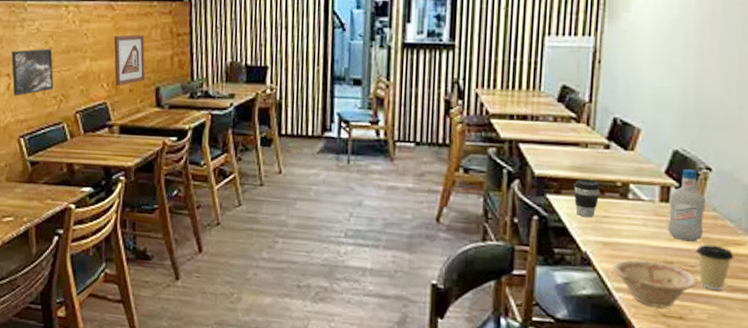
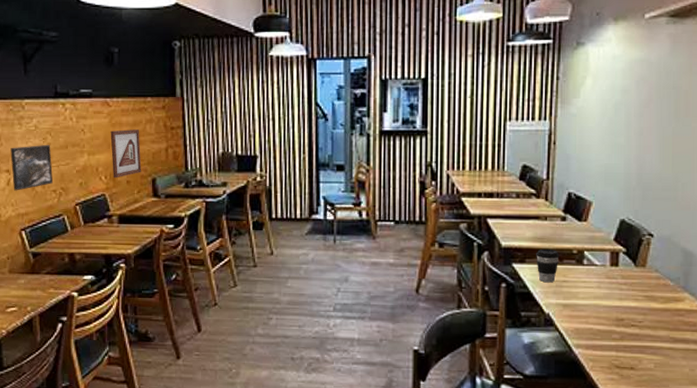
dish: present [612,259,697,308] -> none [572,318,644,360]
bottle: present [667,168,705,242] -> none [617,235,649,300]
coffee cup: present [696,244,734,290] -> none [642,302,675,342]

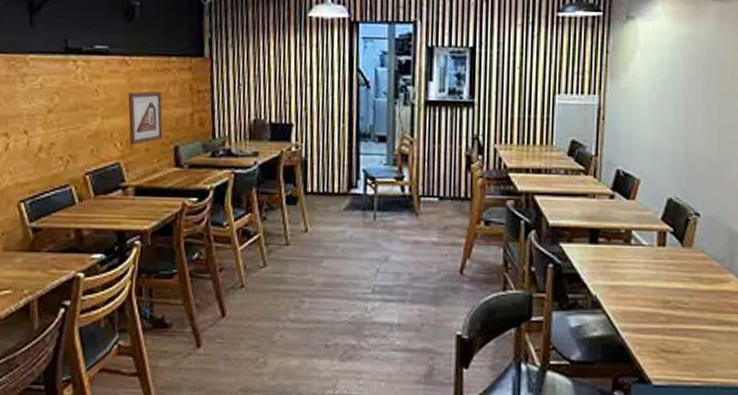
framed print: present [10,144,53,191] -> none [10,105,60,157]
coffee cup: present [536,249,560,283] -> none [584,228,607,263]

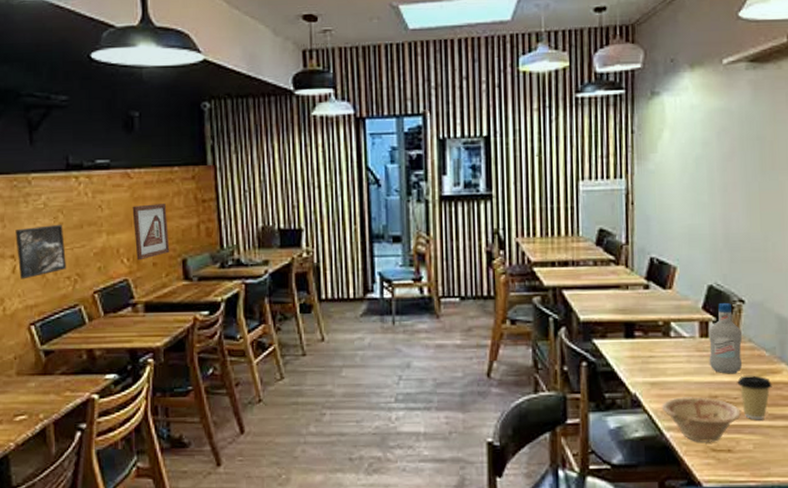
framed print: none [10,105,60,157] -> present [15,224,66,280]
dish: none [619,300,691,344] -> present [661,397,741,442]
bottle: none [664,214,695,282] -> present [709,302,743,374]
coffee cup: none [689,283,720,324] -> present [737,375,772,419]

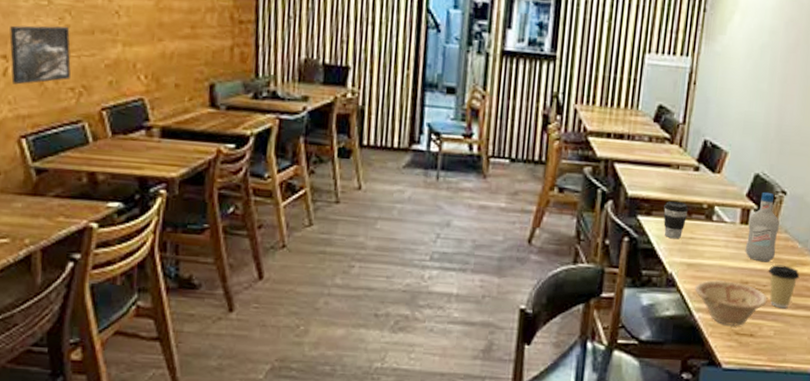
picture frame: present [132,204,170,261] -> none [155,17,197,80]
coffee cup: none [618,322,644,359] -> present [663,201,689,239]

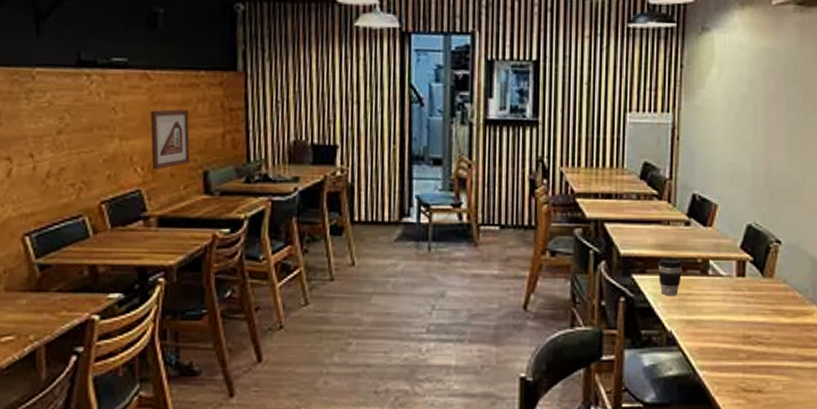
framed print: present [9,25,71,85] -> none [13,125,71,185]
picture frame: none [155,17,197,80] -> present [150,109,190,170]
dish: present [694,280,768,326] -> none [696,336,772,382]
bottle: present [745,192,780,262] -> none [744,242,777,314]
coffee cup: present [768,264,800,308] -> none [770,316,803,360]

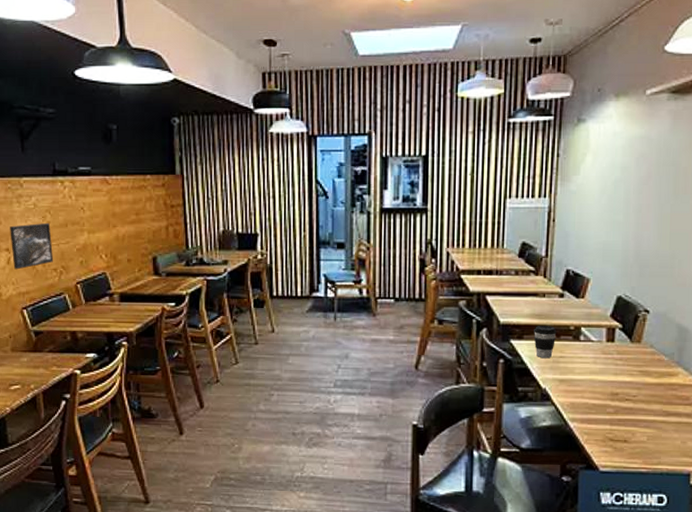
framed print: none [13,125,71,185] -> present [10,222,53,270]
picture frame: present [150,109,190,170] -> none [110,208,142,257]

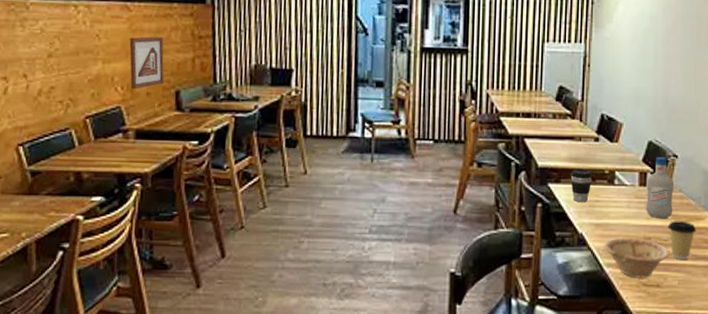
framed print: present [10,222,53,270] -> none [9,49,60,101]
picture frame: none [110,208,142,257] -> present [129,37,164,90]
dish: none [567,393,638,433] -> present [603,238,669,278]
bottle: none [613,311,644,375] -> present [645,156,674,219]
coffee cup: none [637,376,668,415] -> present [668,220,696,259]

